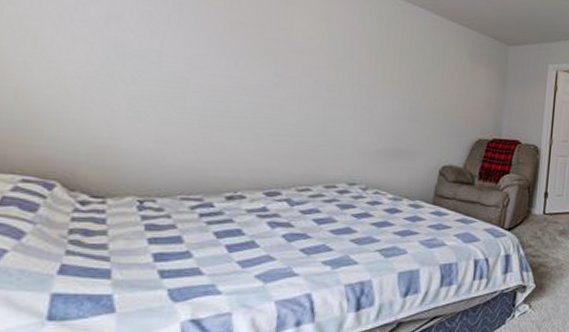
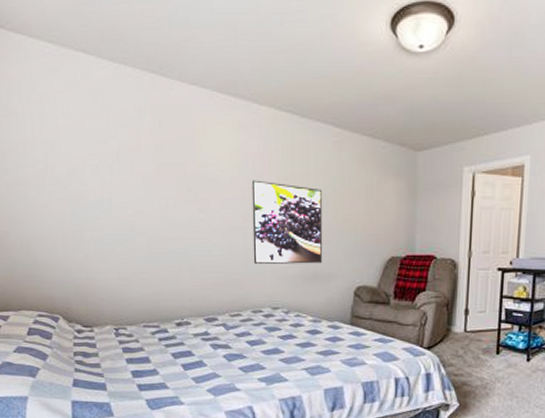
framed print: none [332,51,416,141] -> present [251,180,323,265]

